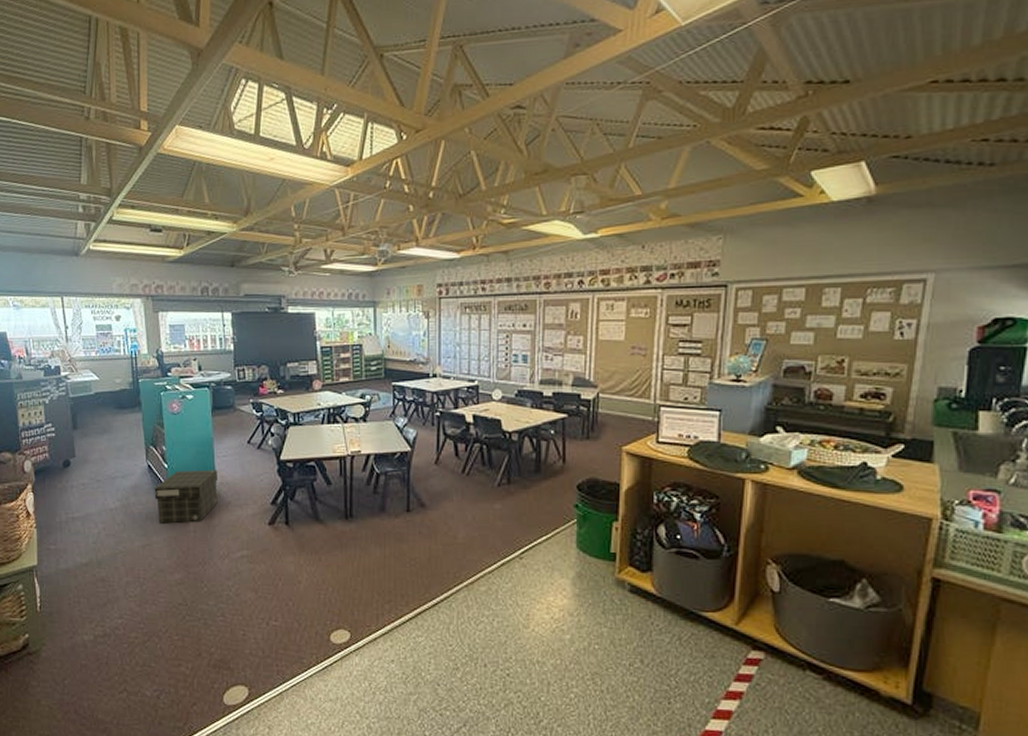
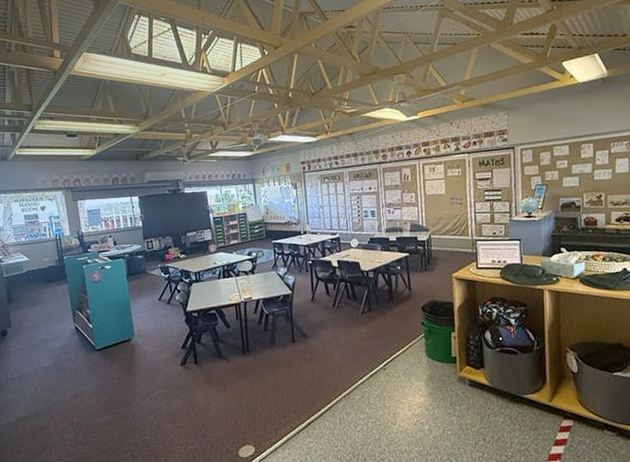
storage box: present [154,469,218,524] -> none [81,325,137,375]

